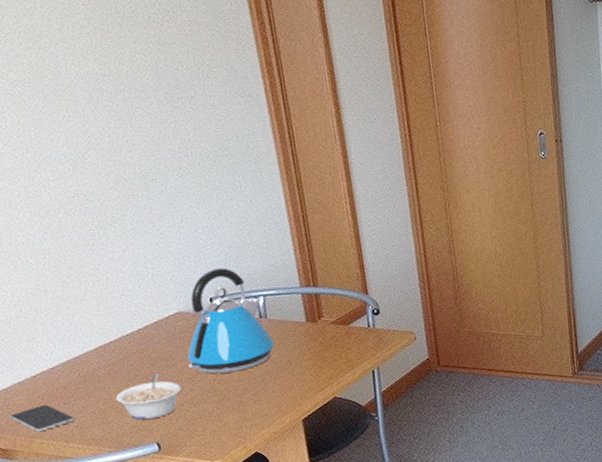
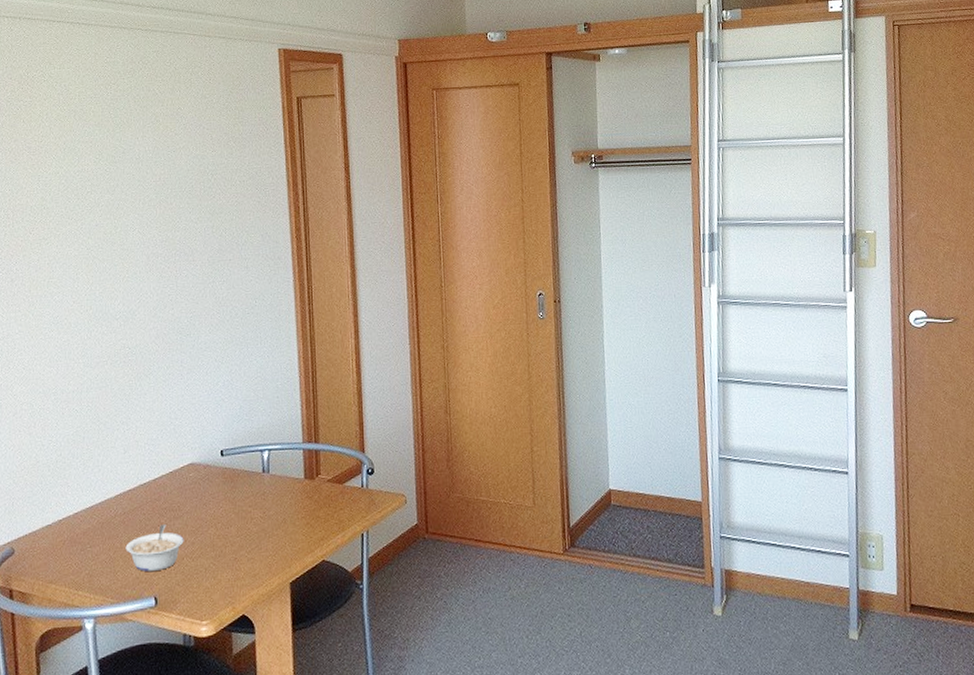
smartphone: present [10,405,75,432] -> none [33,550,87,578]
kettle: present [187,268,275,374] -> none [193,421,273,528]

